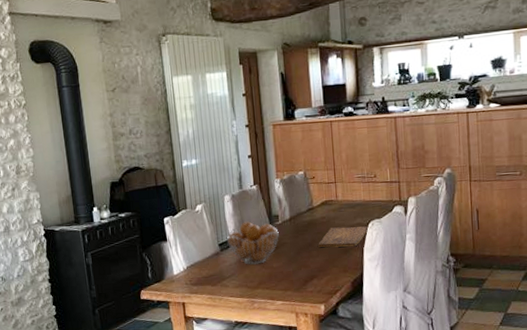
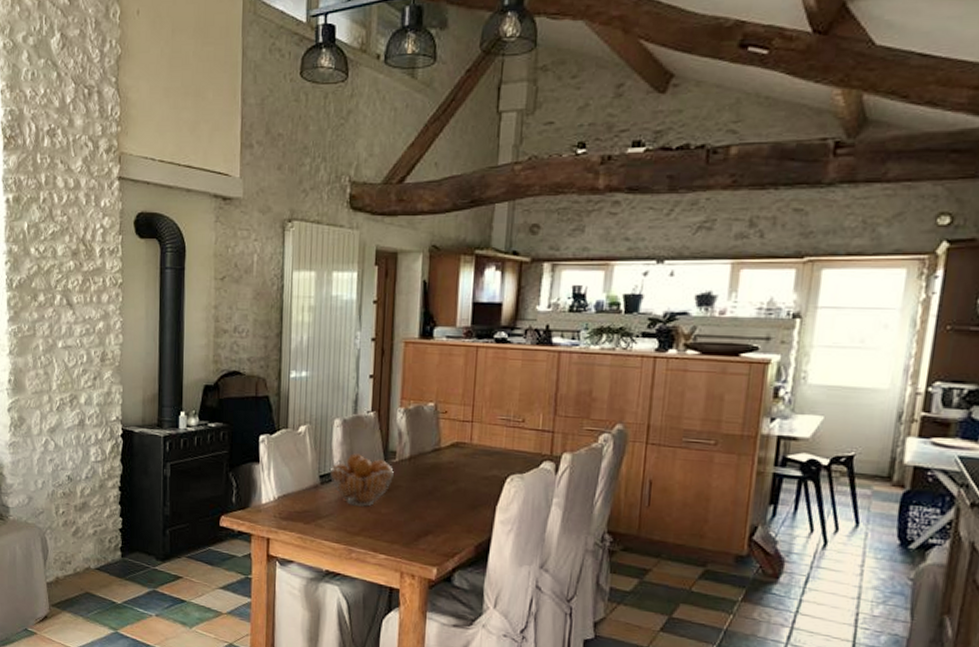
cutting board: present [318,226,369,248] -> none [440,476,507,504]

